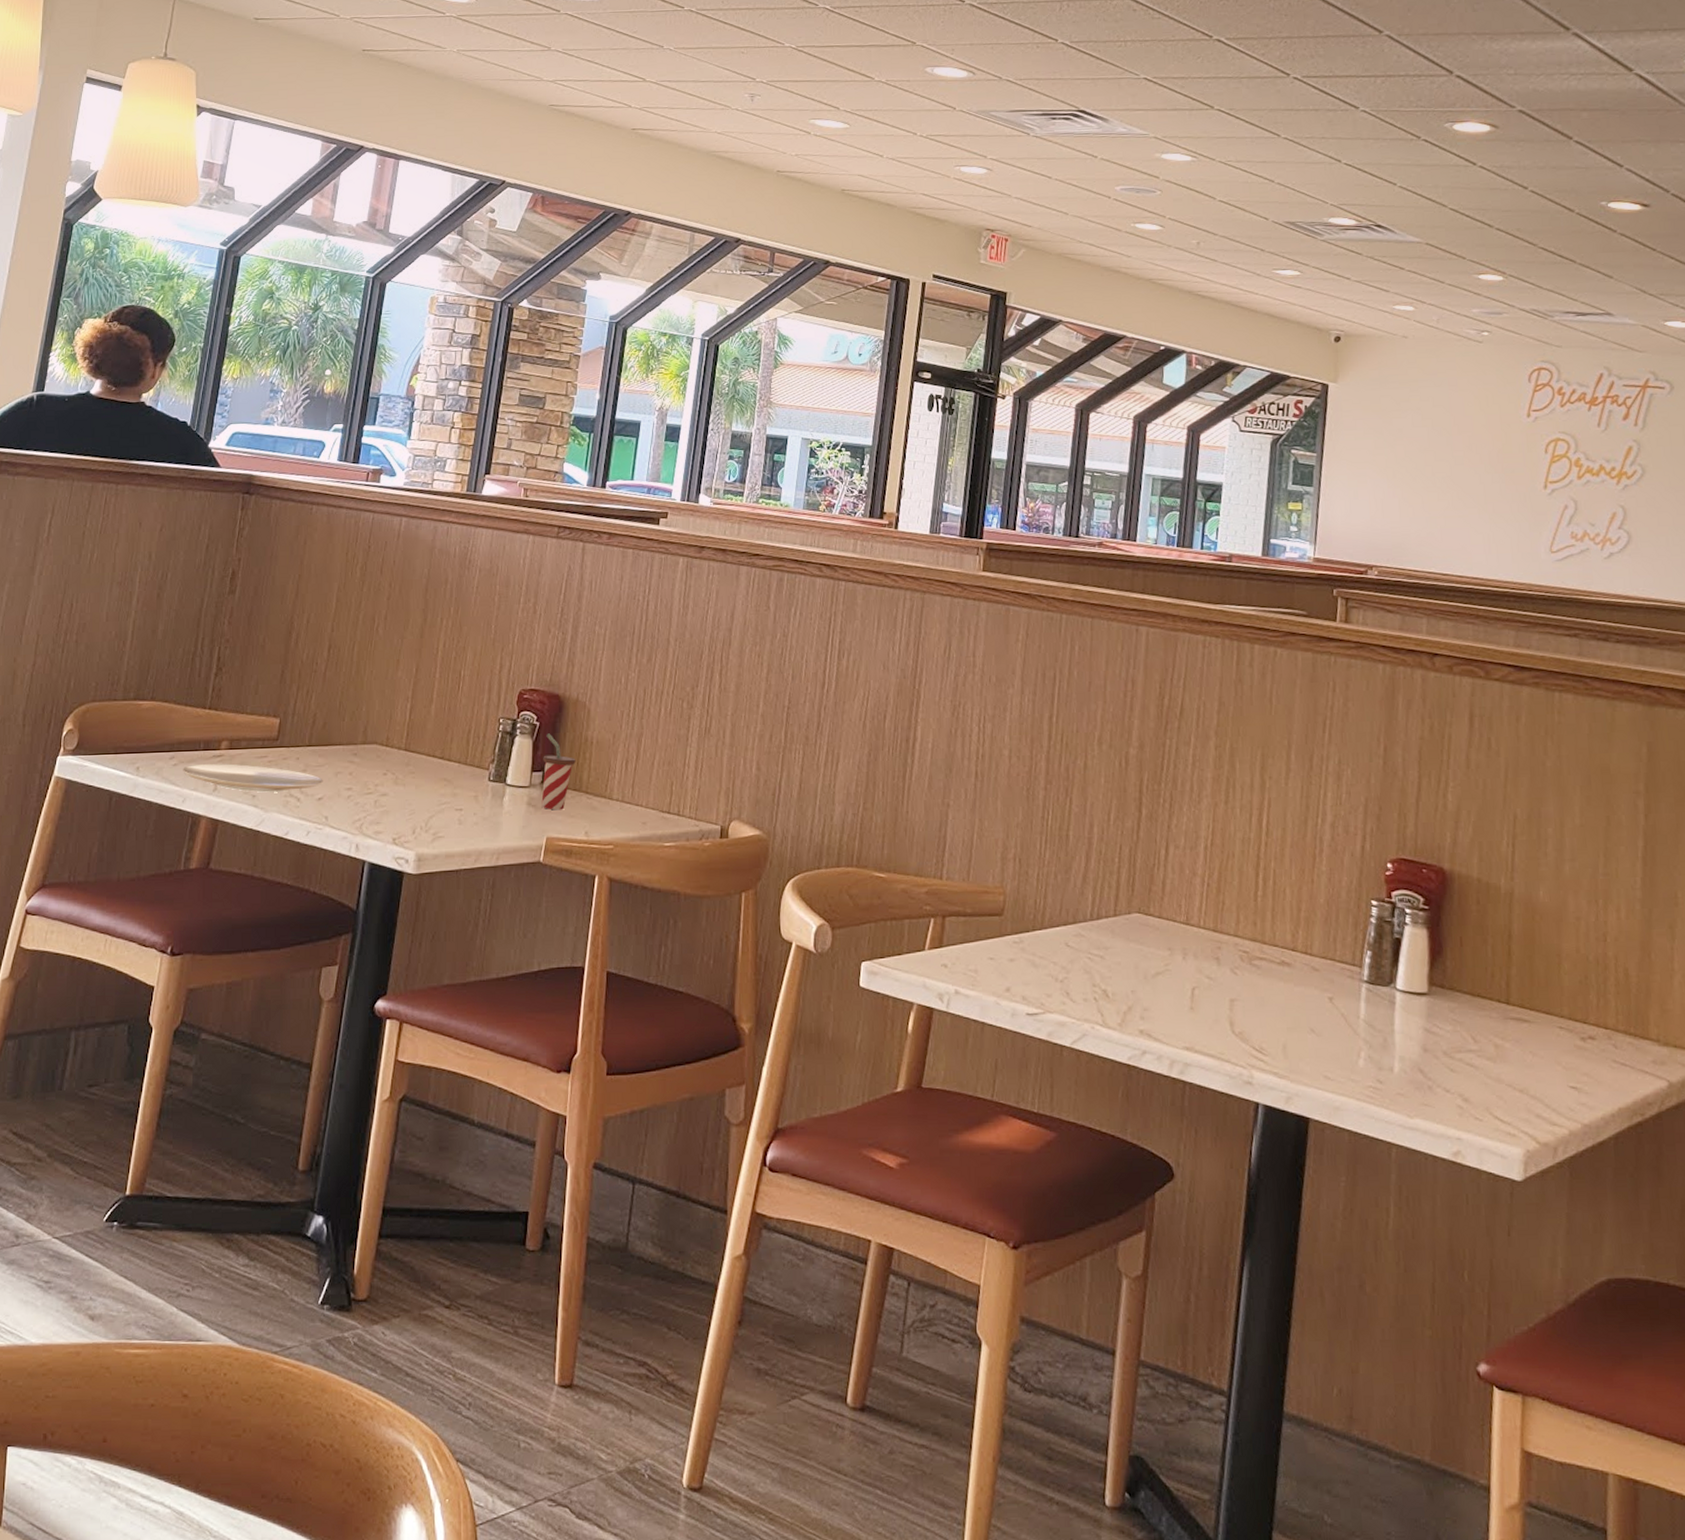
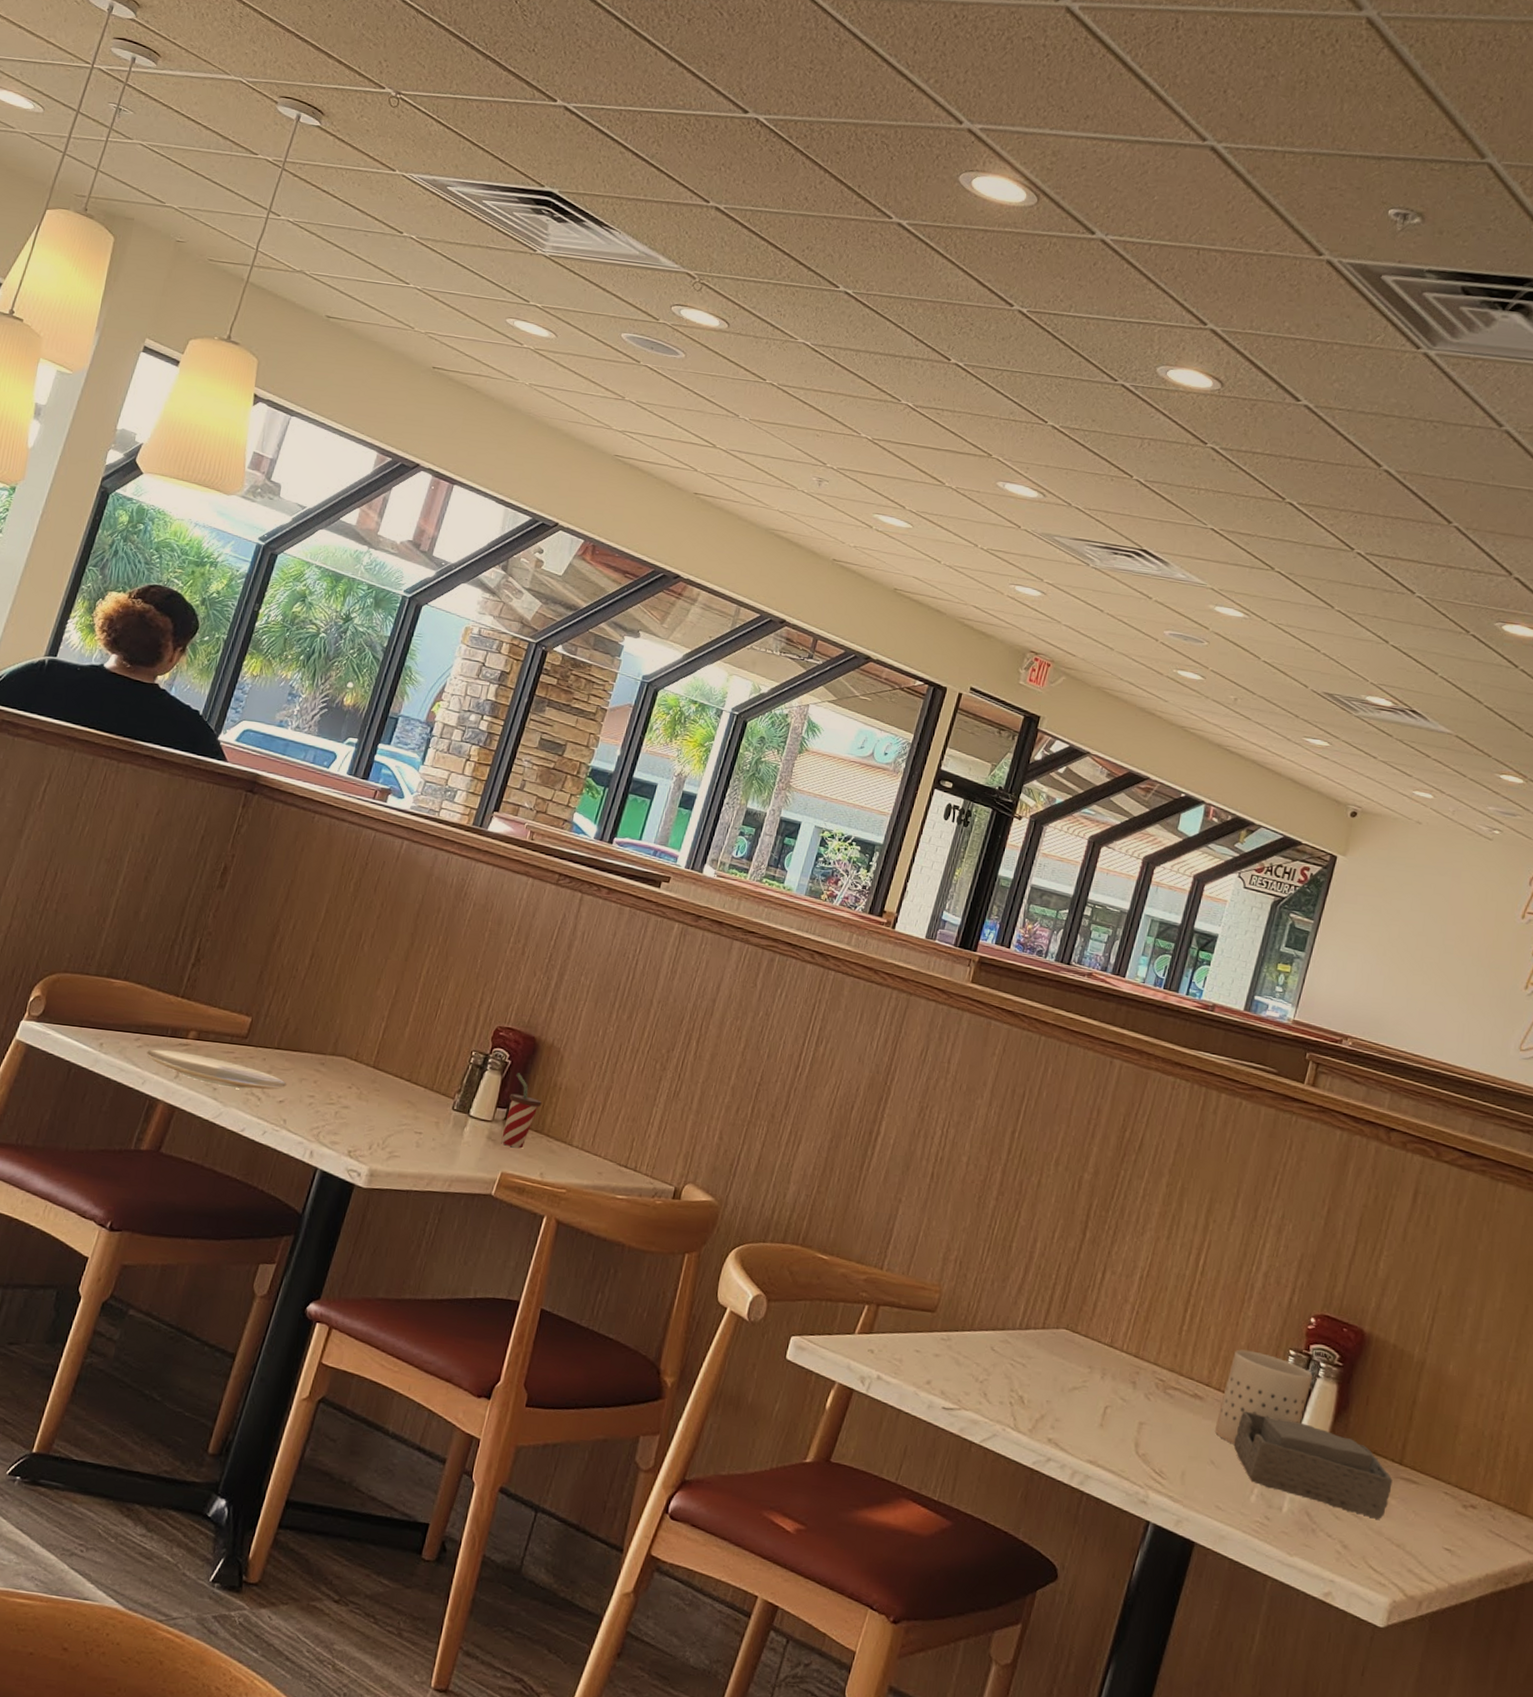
mug: none [1308,907,1400,1009] -> present [1214,1349,1313,1445]
napkin holder: none [1330,971,1503,1066] -> present [1234,1411,1393,1519]

